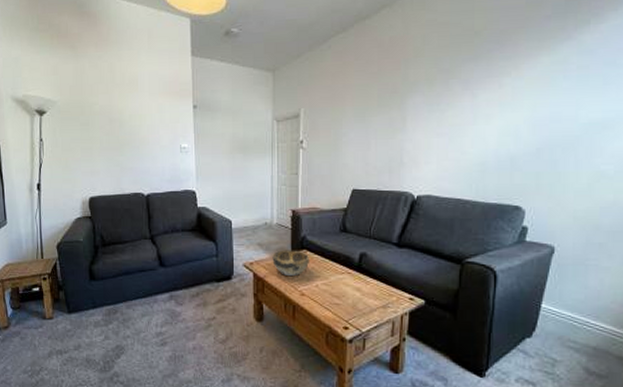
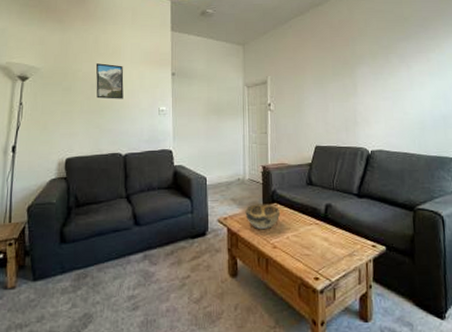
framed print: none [112,95,143,135] -> present [95,63,124,99]

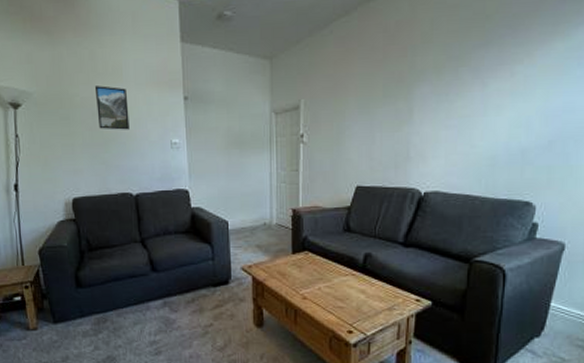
decorative bowl: present [245,204,280,230] -> none [272,251,311,280]

